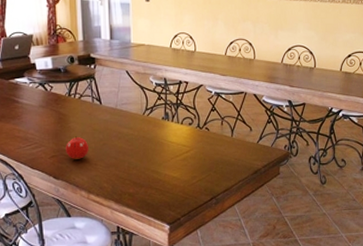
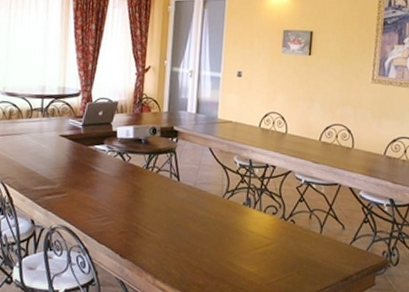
fruit: present [66,136,89,159] -> none [136,213,161,239]

